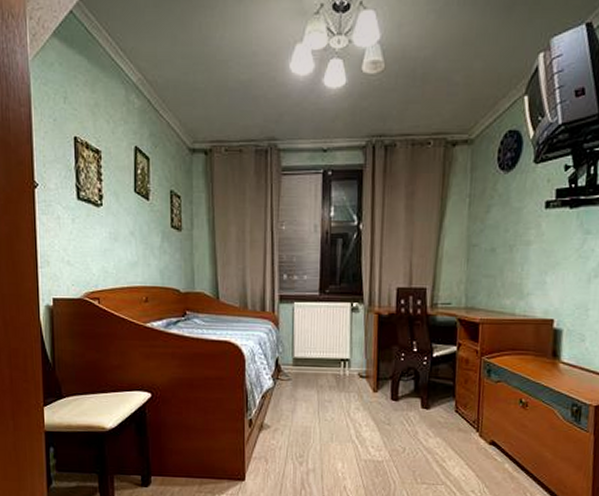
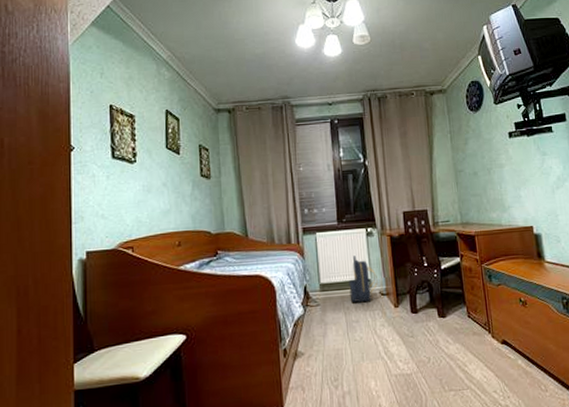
backpack: none [325,332,358,383] -> present [349,256,378,303]

